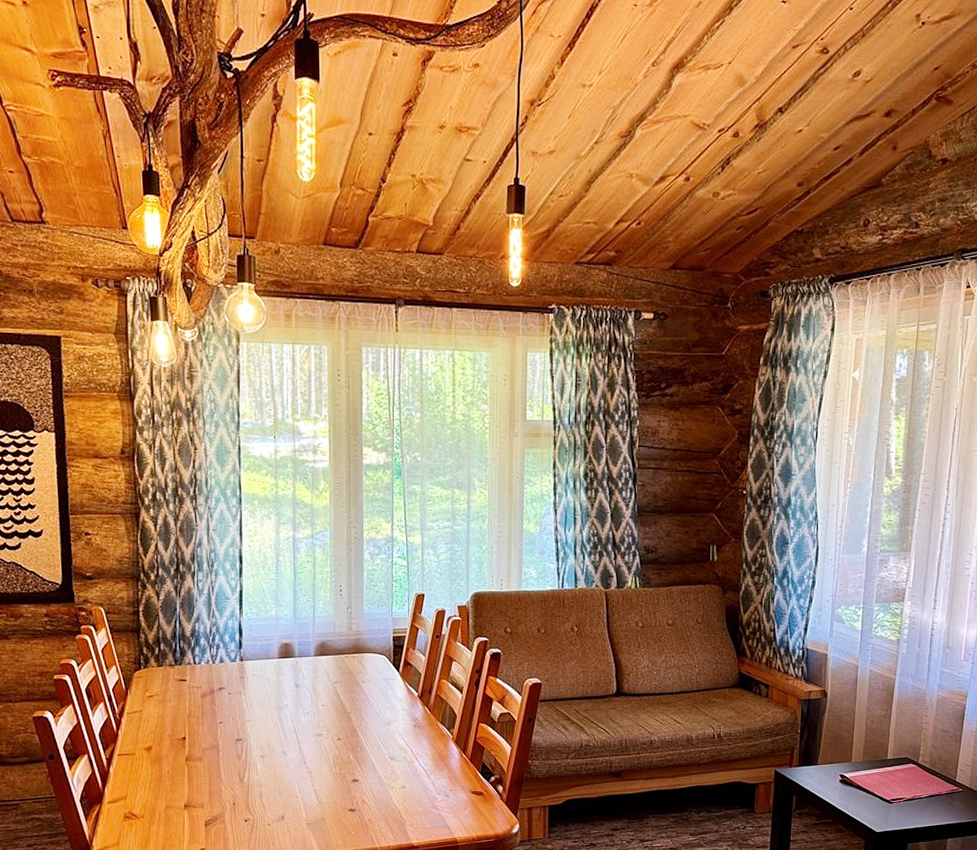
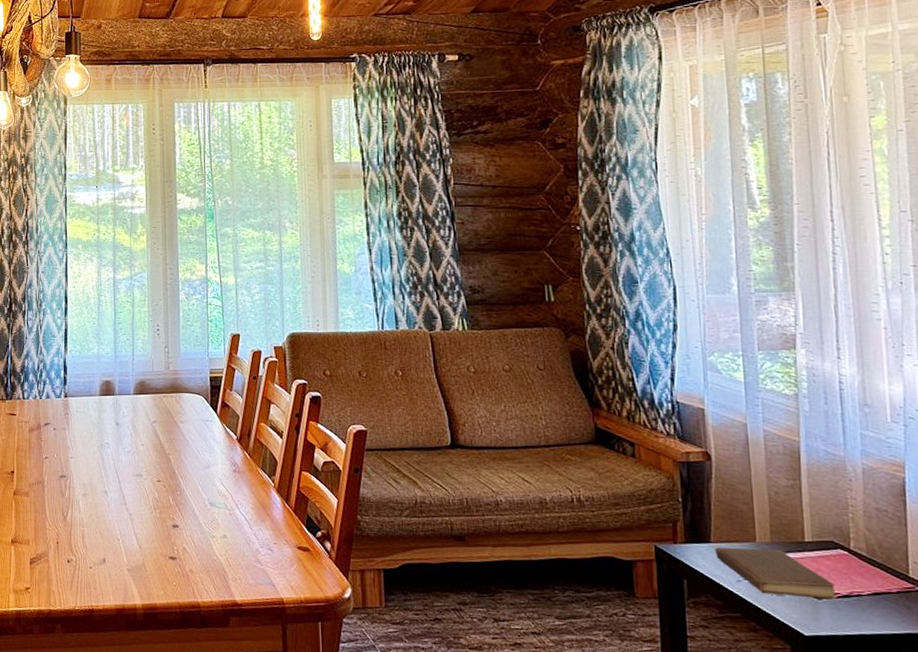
book: none [820,767,903,803] -> present [715,547,837,600]

